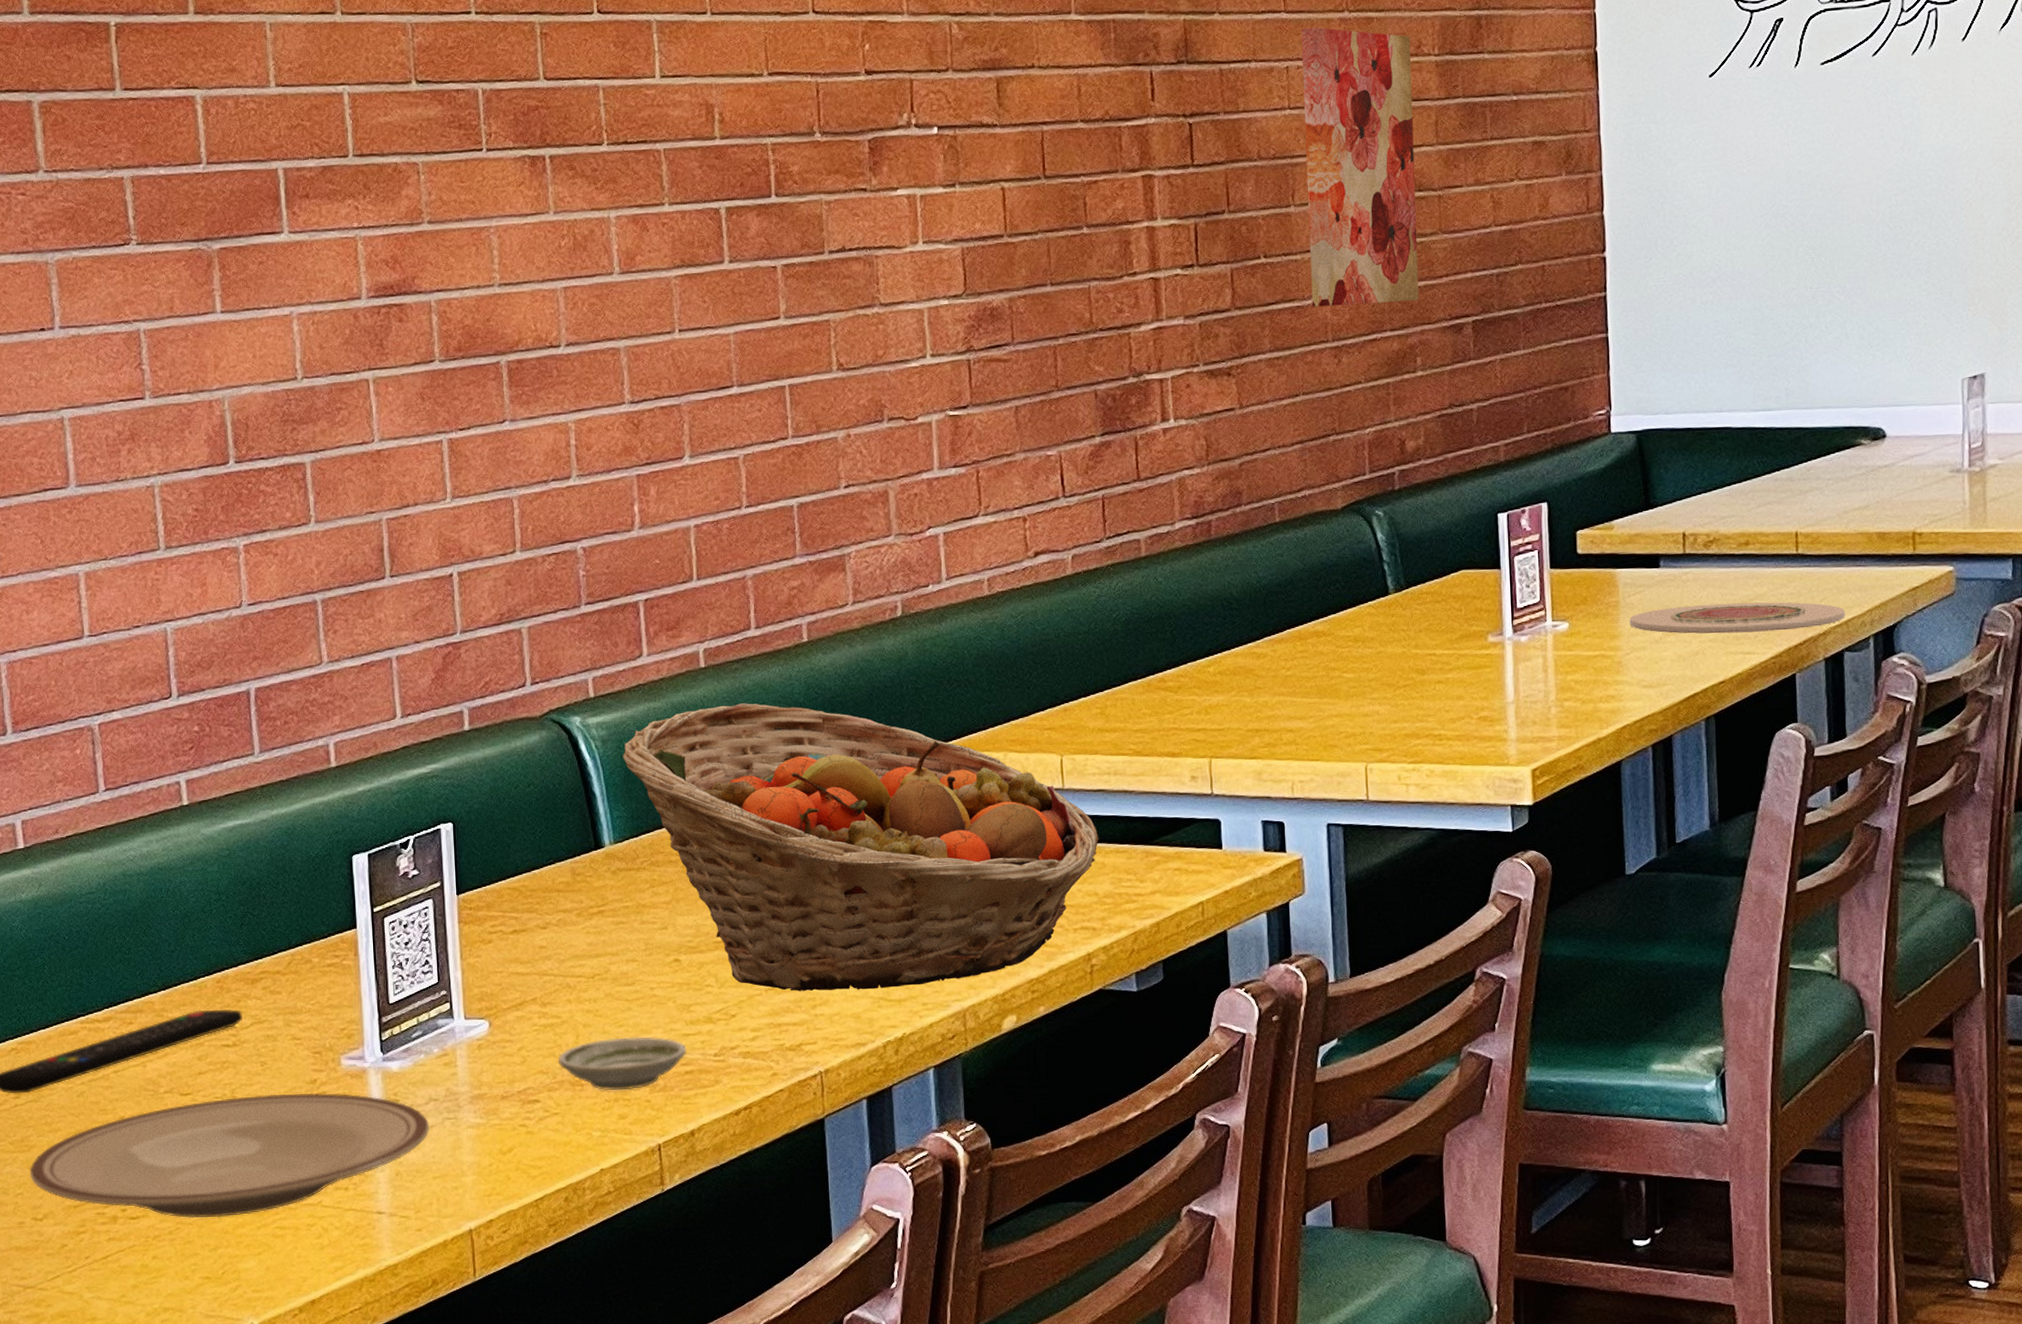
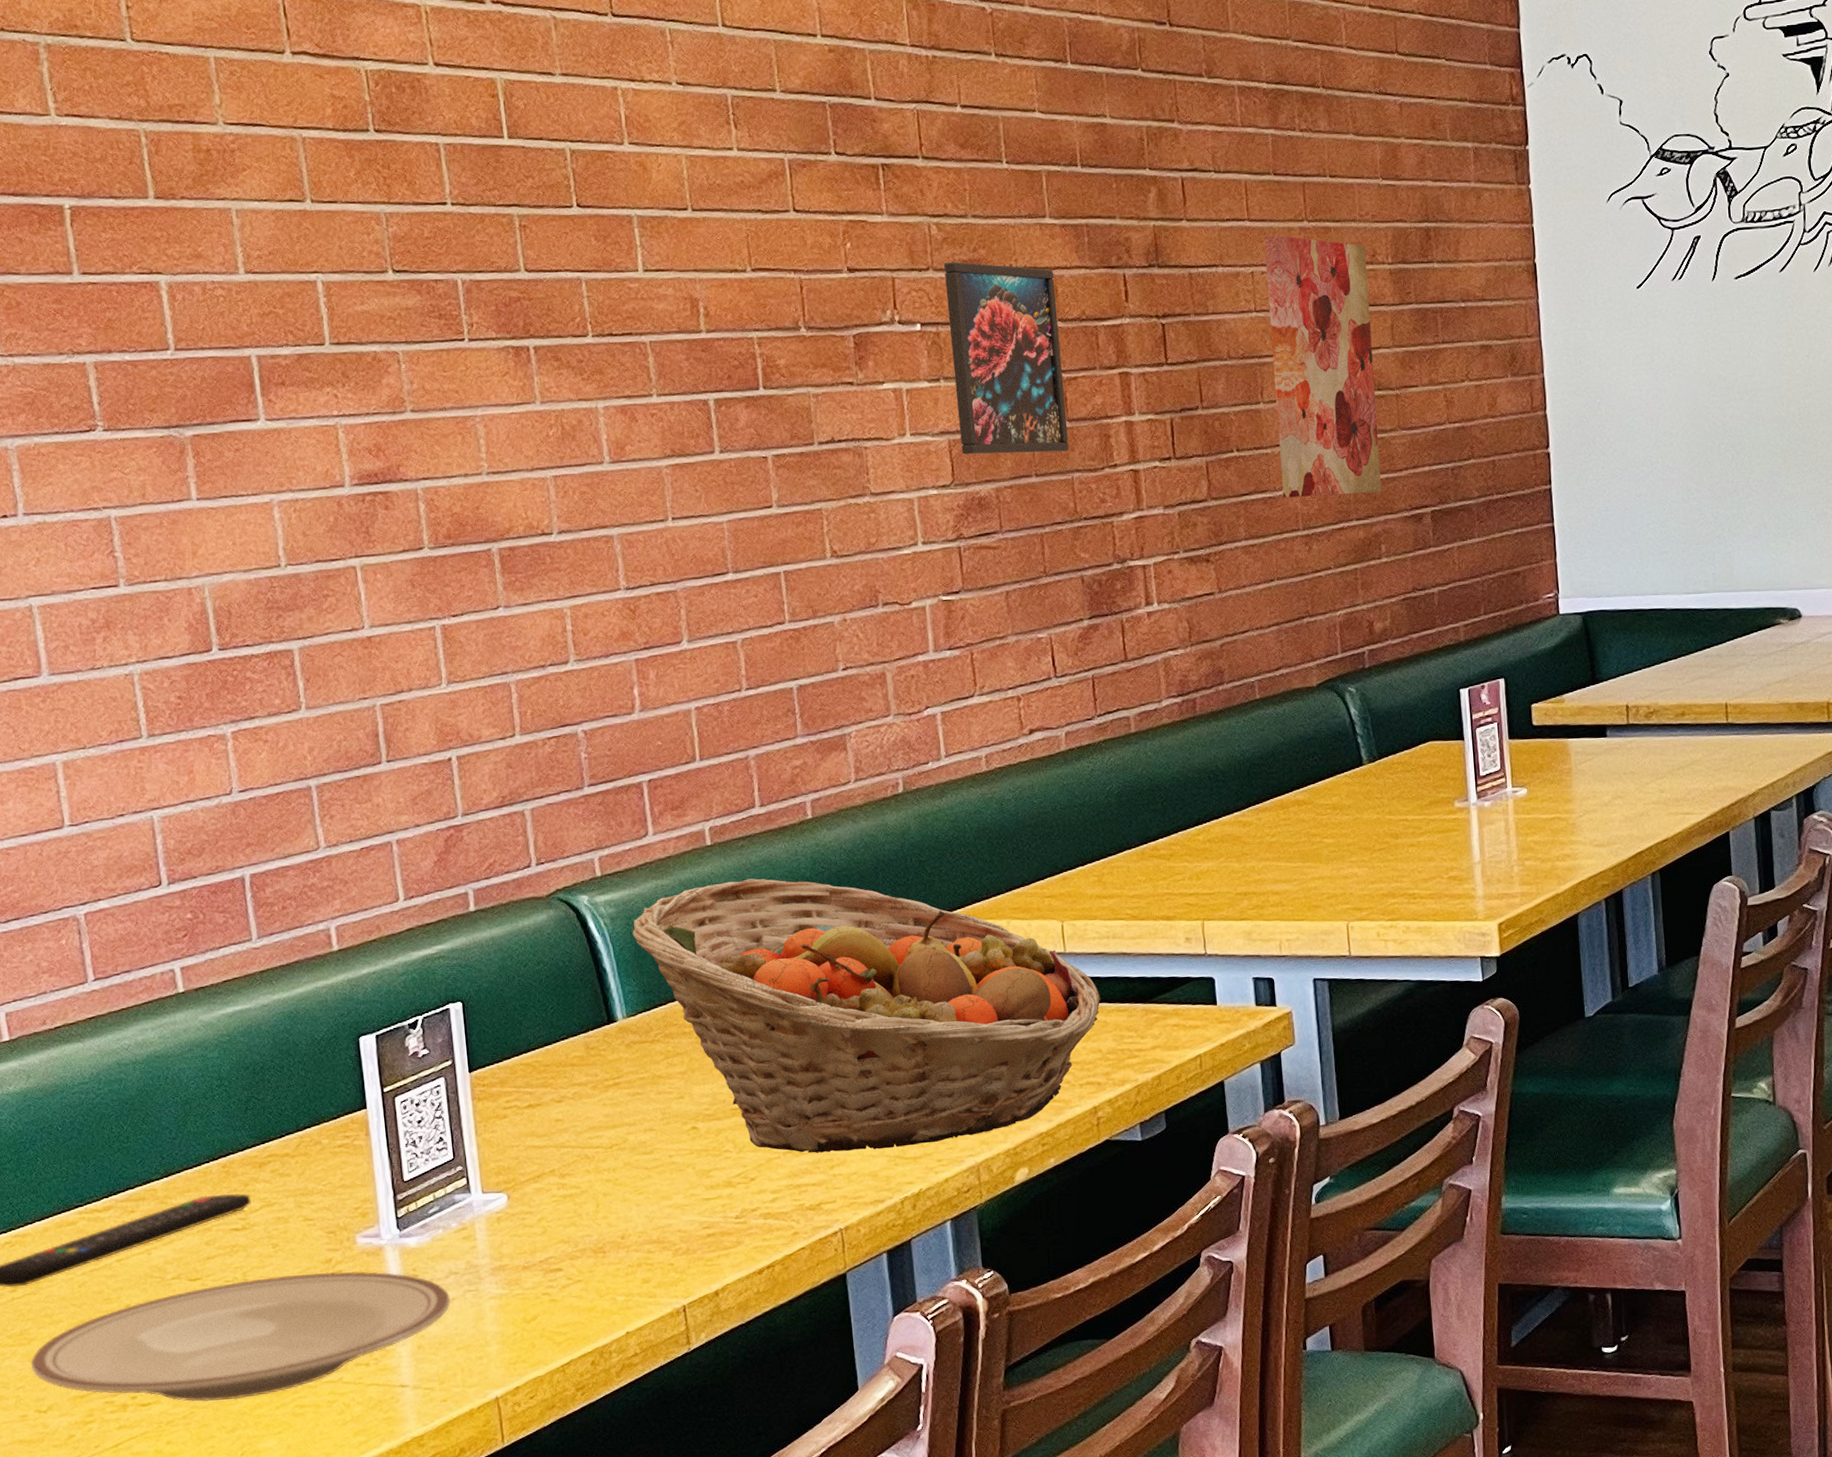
saucer: present [557,1036,687,1091] -> none [578,1202,708,1257]
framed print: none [964,61,1087,263] -> present [944,261,1069,455]
plate: present [1629,602,1845,634] -> none [1581,767,1771,797]

